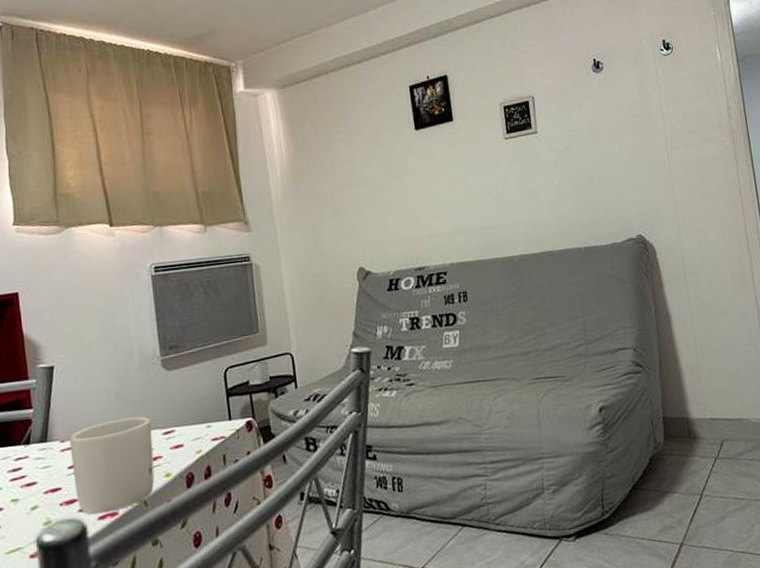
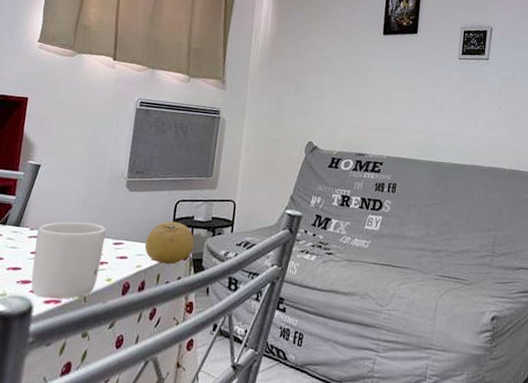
fruit: none [199,391,257,442] -> present [144,221,195,265]

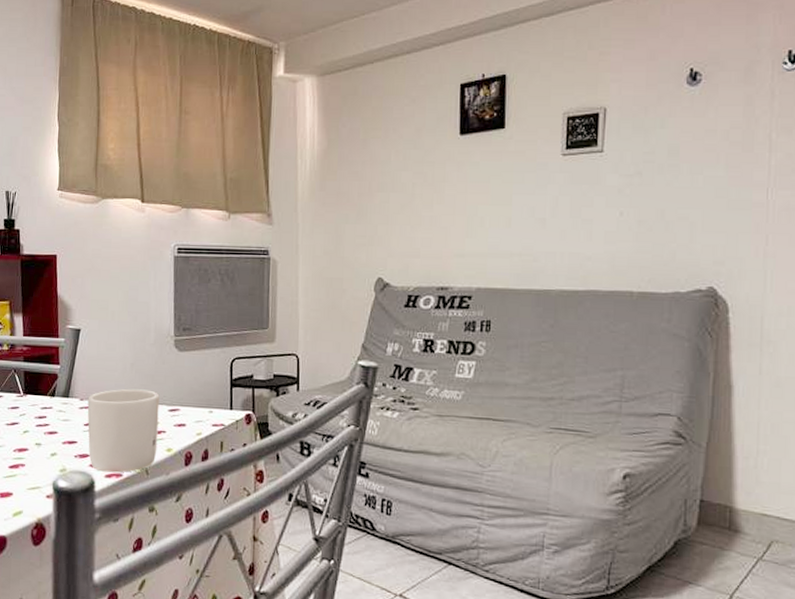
fruit: present [144,221,195,265] -> none [203,381,257,430]

